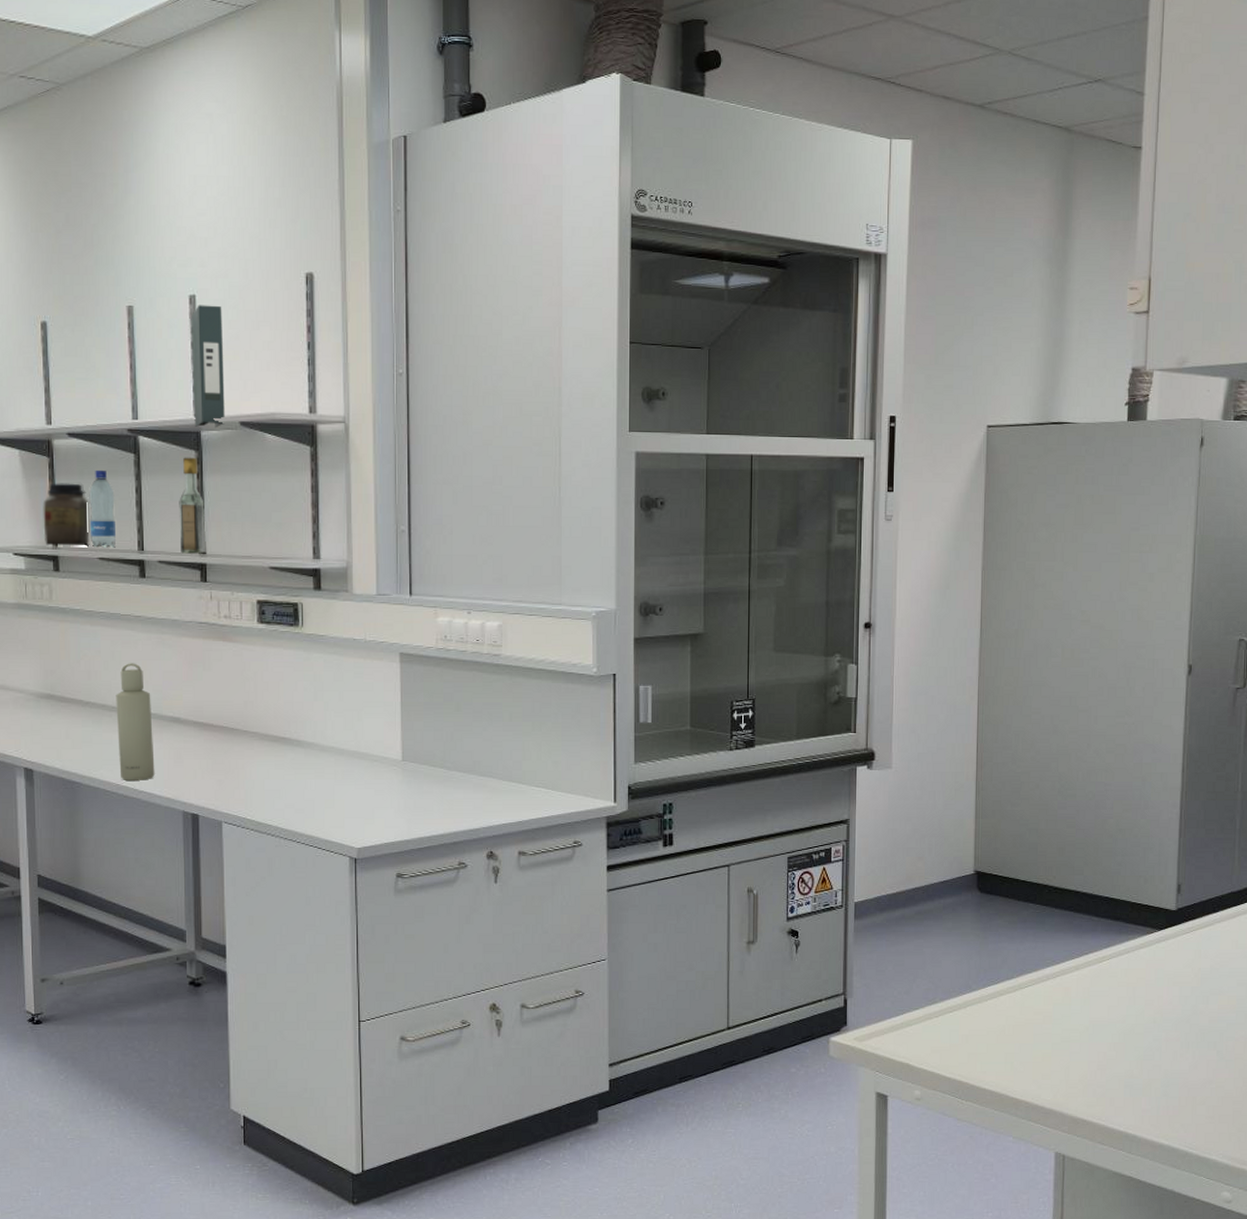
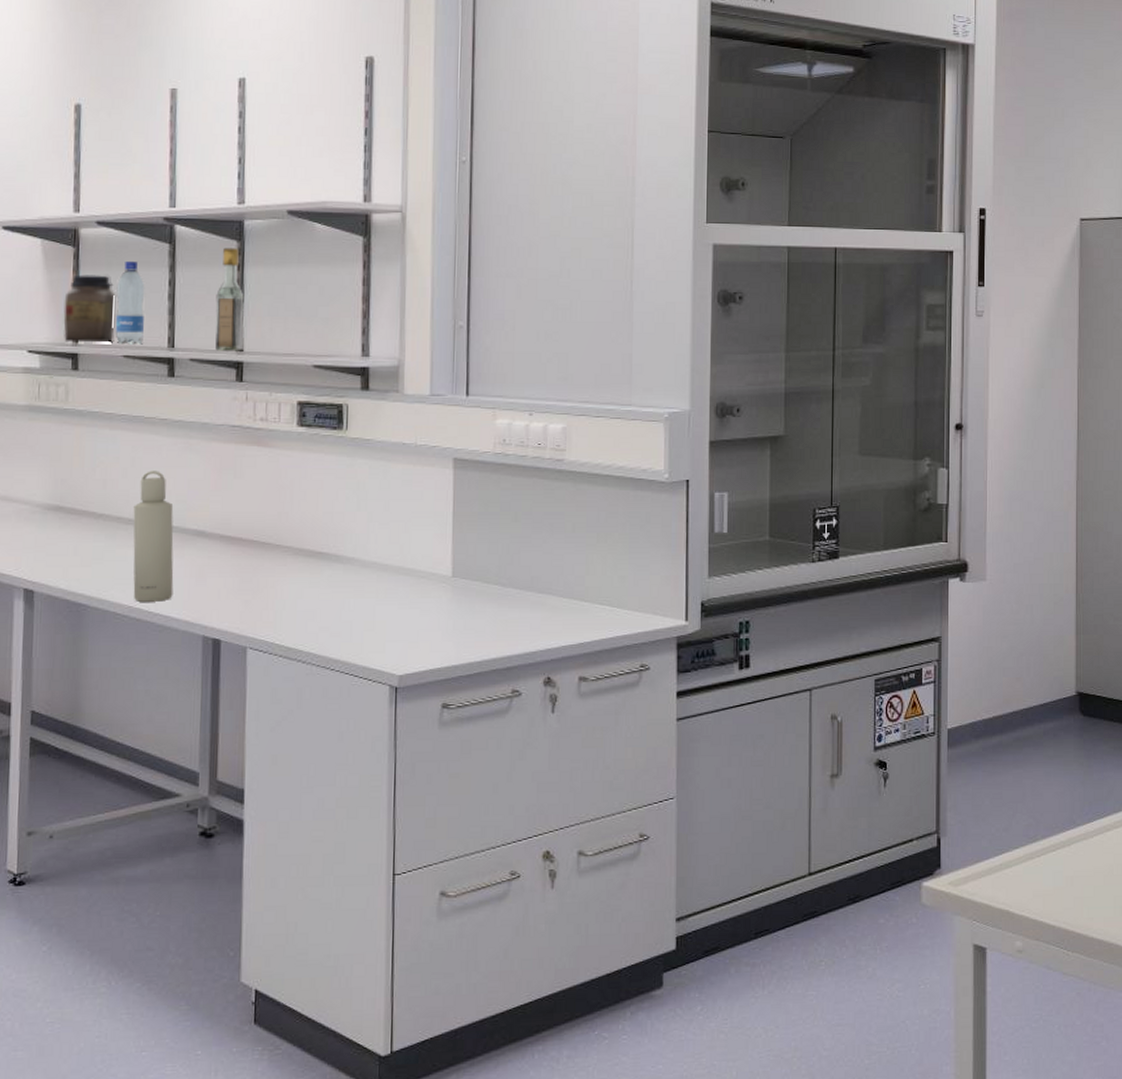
binder: present [192,305,225,428] -> none [237,88,274,217]

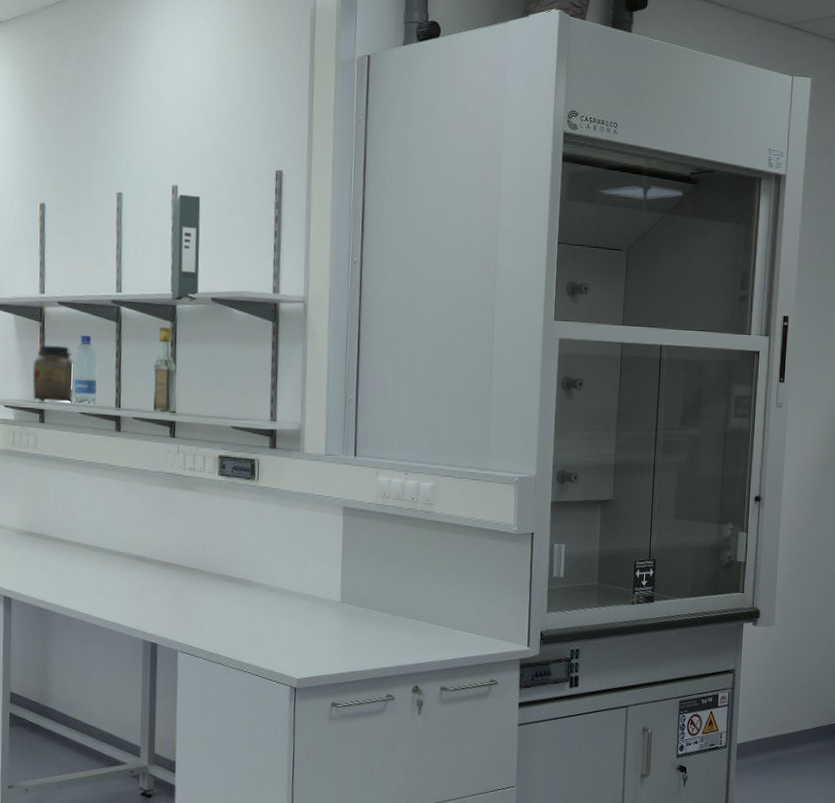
bottle: present [133,471,174,602] -> none [88,506,121,611]
binder: none [237,88,274,217] -> present [171,194,201,303]

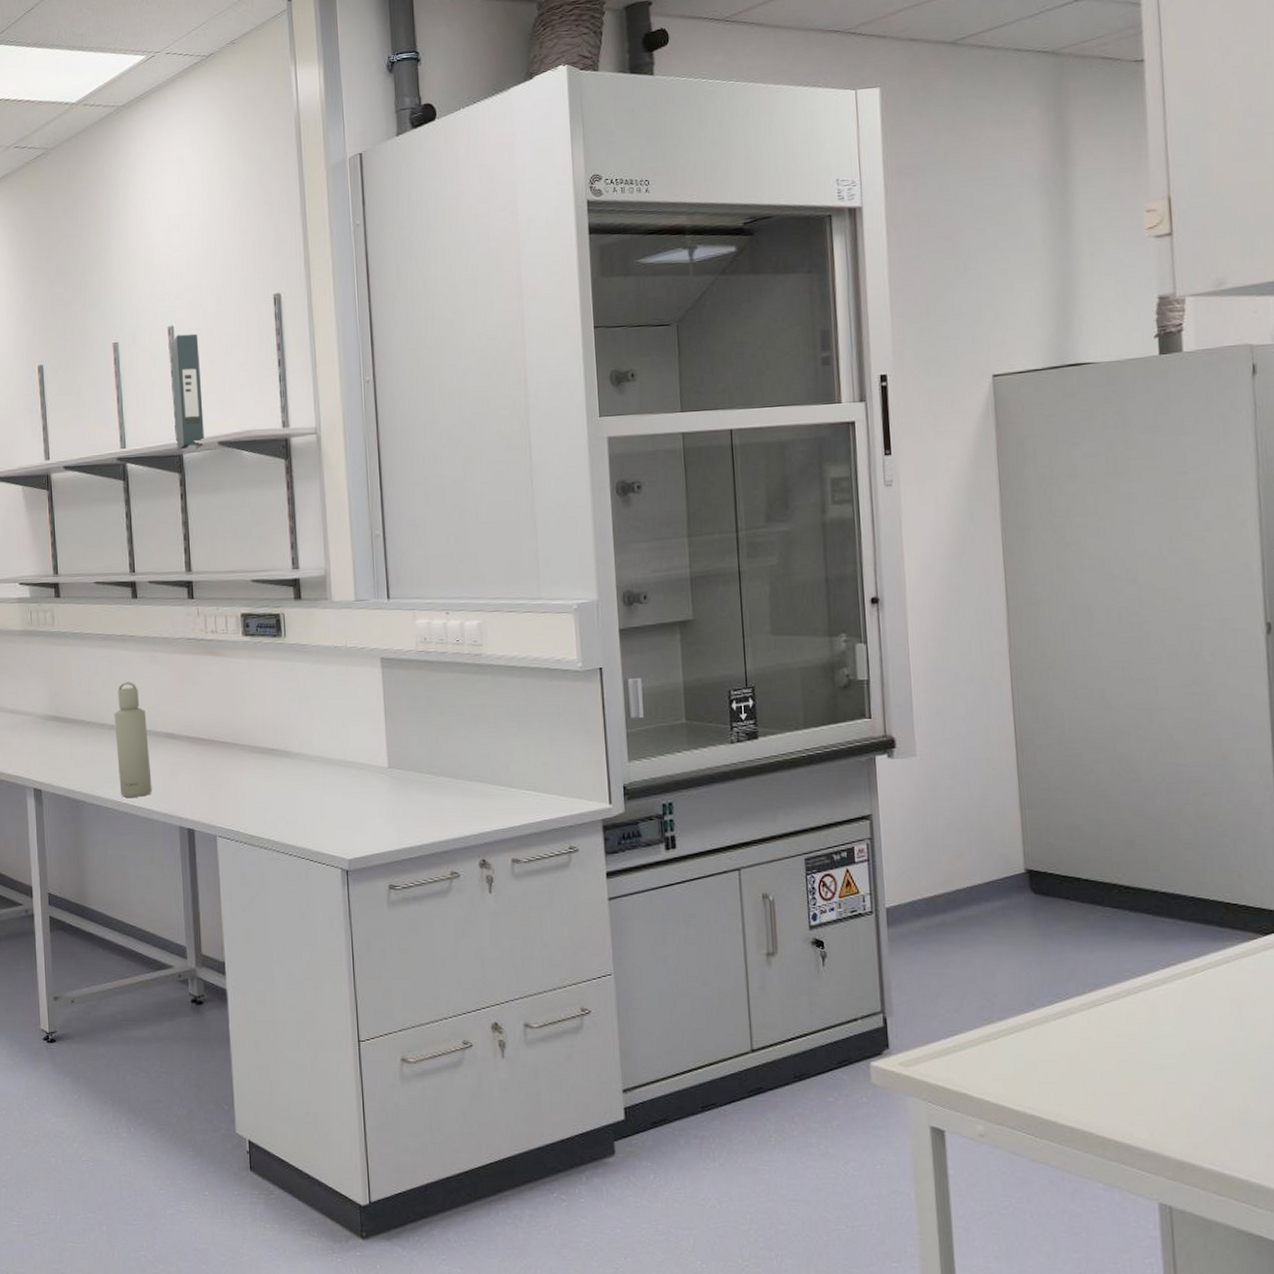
jar: present [32,345,73,401] -> none [44,513,85,574]
bottle: present [73,336,97,404] -> none [84,499,110,573]
bottle: none [88,506,121,611] -> present [114,682,152,797]
bottle: present [153,327,176,413] -> none [165,479,191,573]

